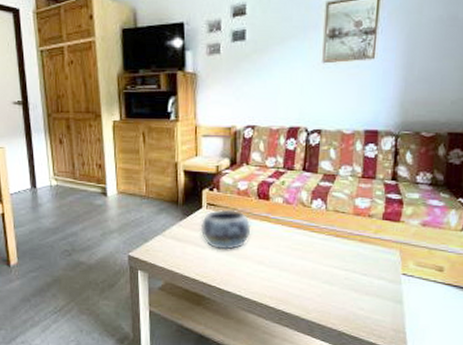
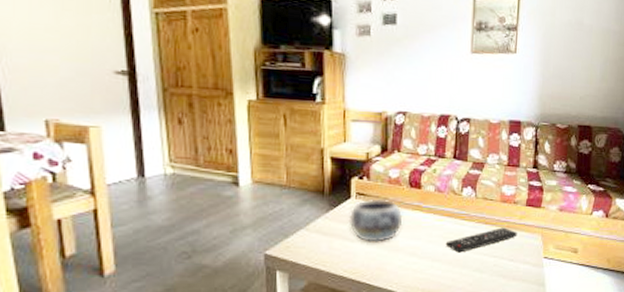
remote control: none [293,241,372,264] -> present [445,227,517,253]

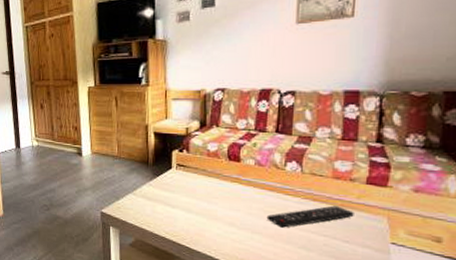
decorative bowl: present [348,198,403,242] -> none [170,170,222,211]

